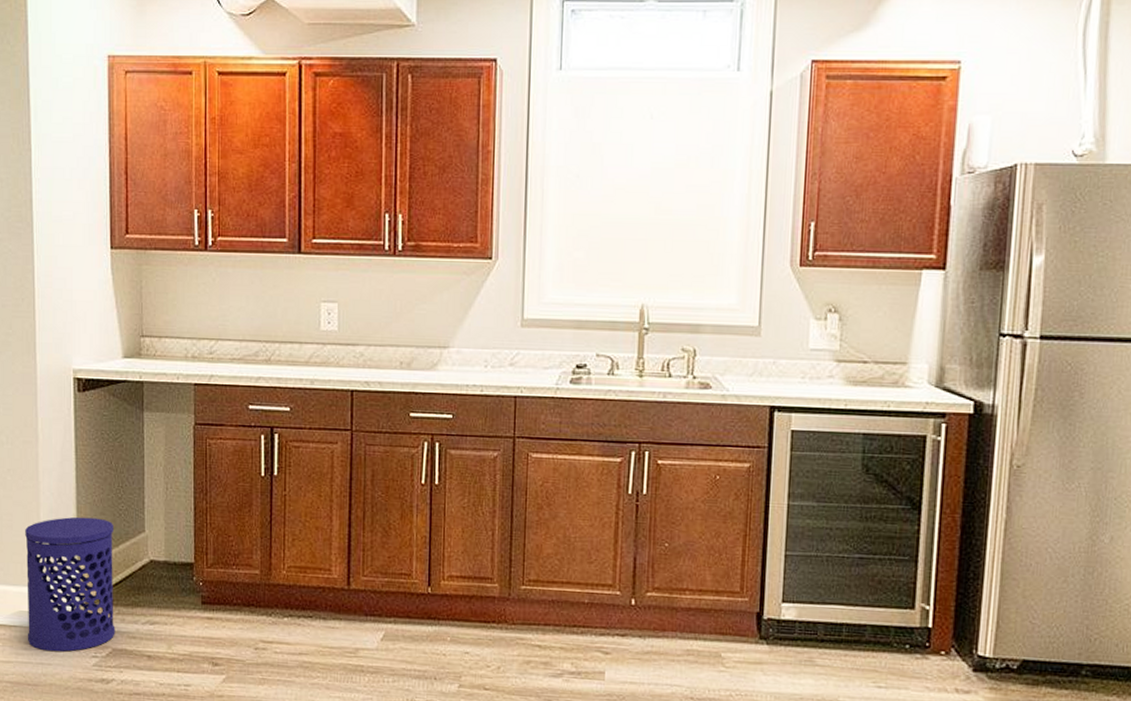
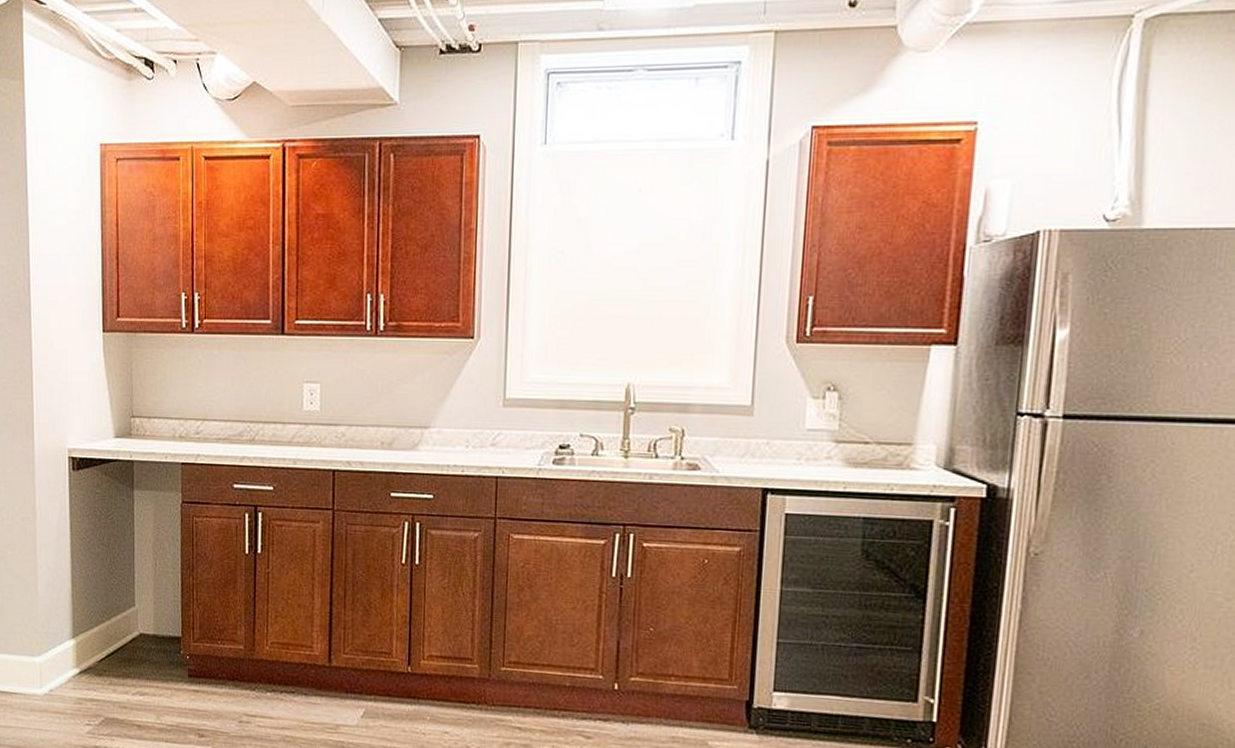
waste bin: present [25,517,115,652] -> none [24,590,108,719]

